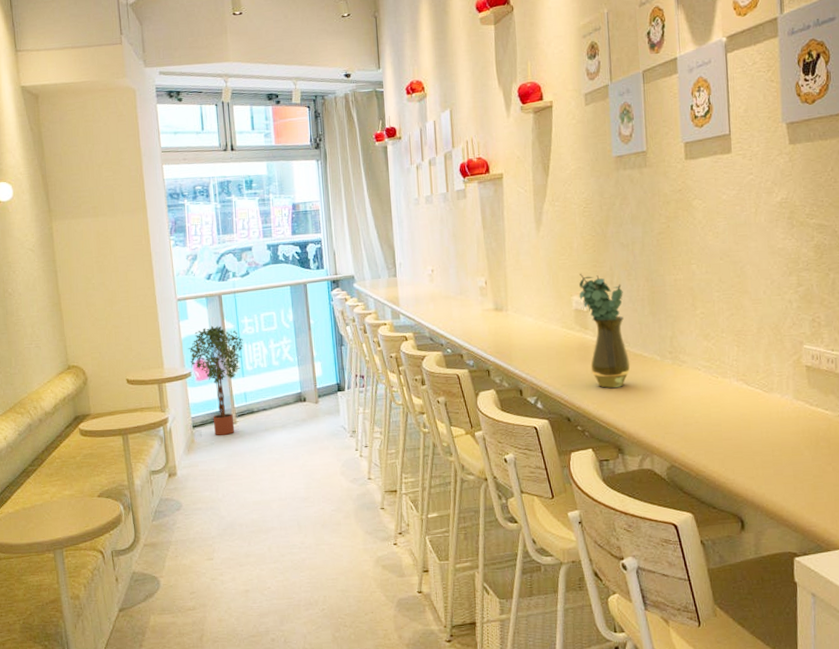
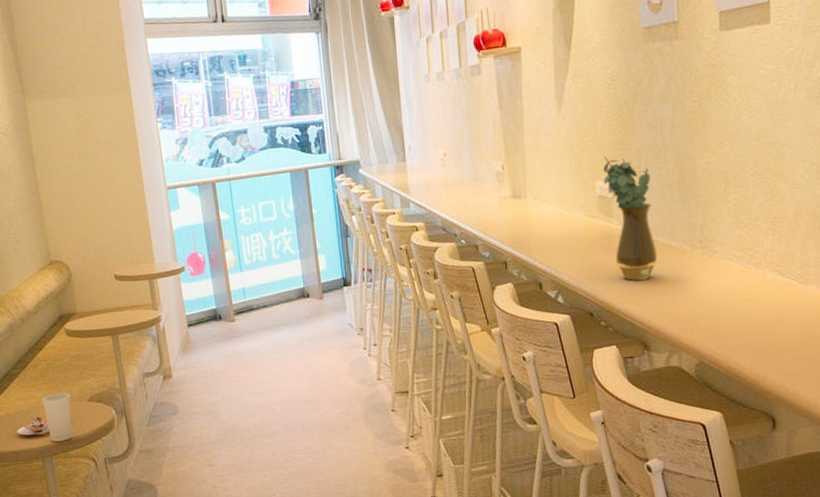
dessert: none [31,510,61,529] -> present [16,416,50,436]
cup: none [55,489,83,535] -> present [42,393,73,442]
potted tree: present [188,325,243,435] -> none [180,216,241,335]

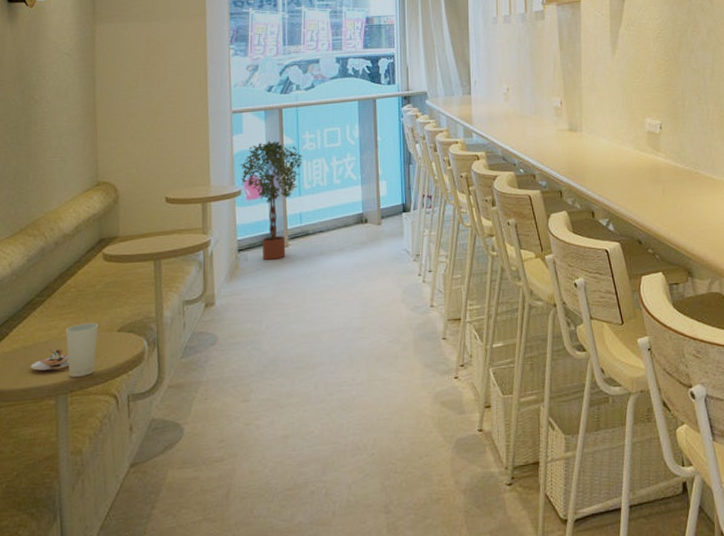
potted tree: none [180,216,241,335] -> present [240,140,303,260]
vase: present [603,156,658,280] -> none [652,96,700,210]

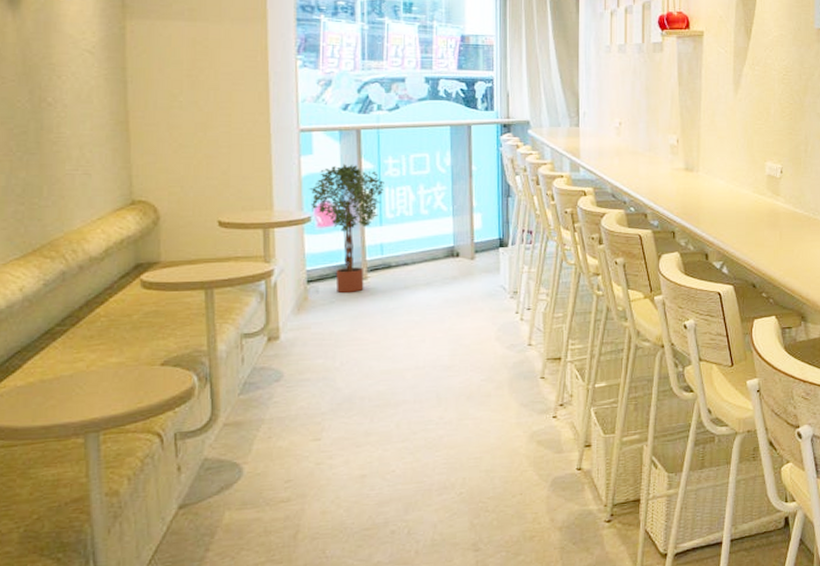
dessert: present [30,348,69,371] -> none [51,383,100,407]
cup: present [65,322,99,377] -> none [95,355,137,414]

